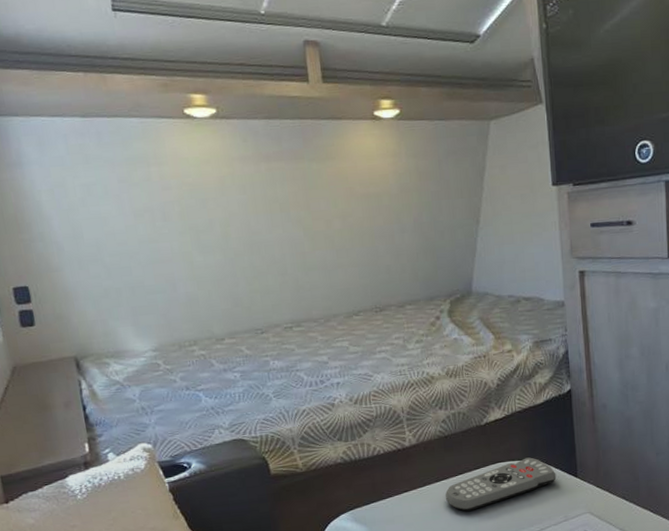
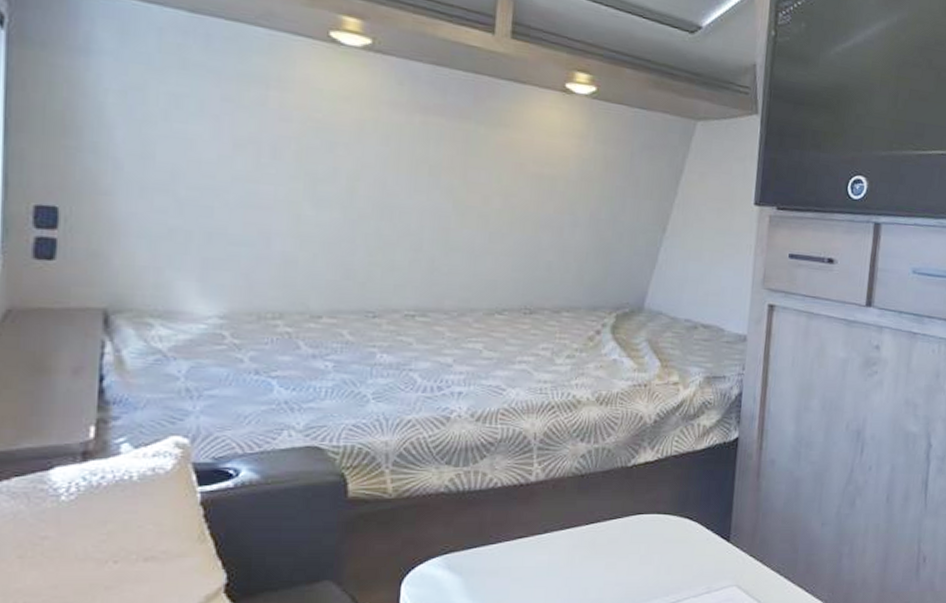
remote control: present [445,457,557,512] -> none [568,512,706,570]

